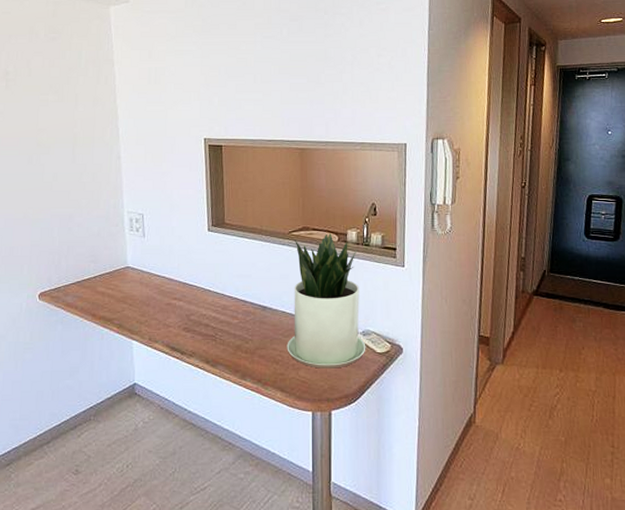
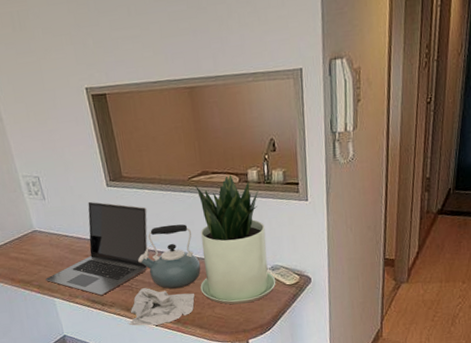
laptop: none [128,244,244,343] -> present [45,201,148,296]
tissue: none [204,340,279,383] -> present [127,288,195,326]
kettle: none [227,276,290,344] -> present [138,224,201,289]

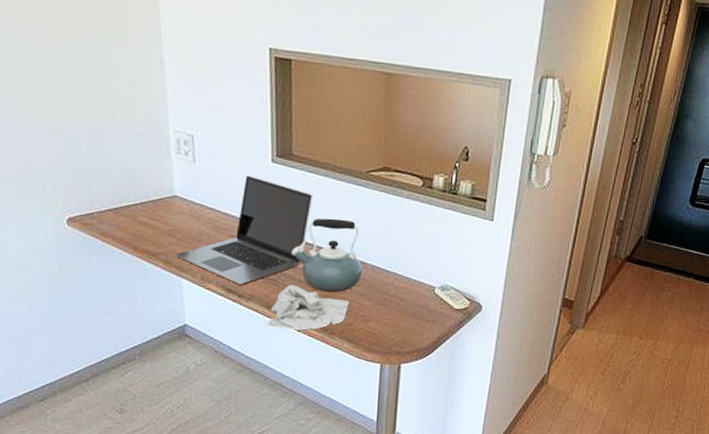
planter: present [195,175,276,305] -> none [357,177,445,322]

